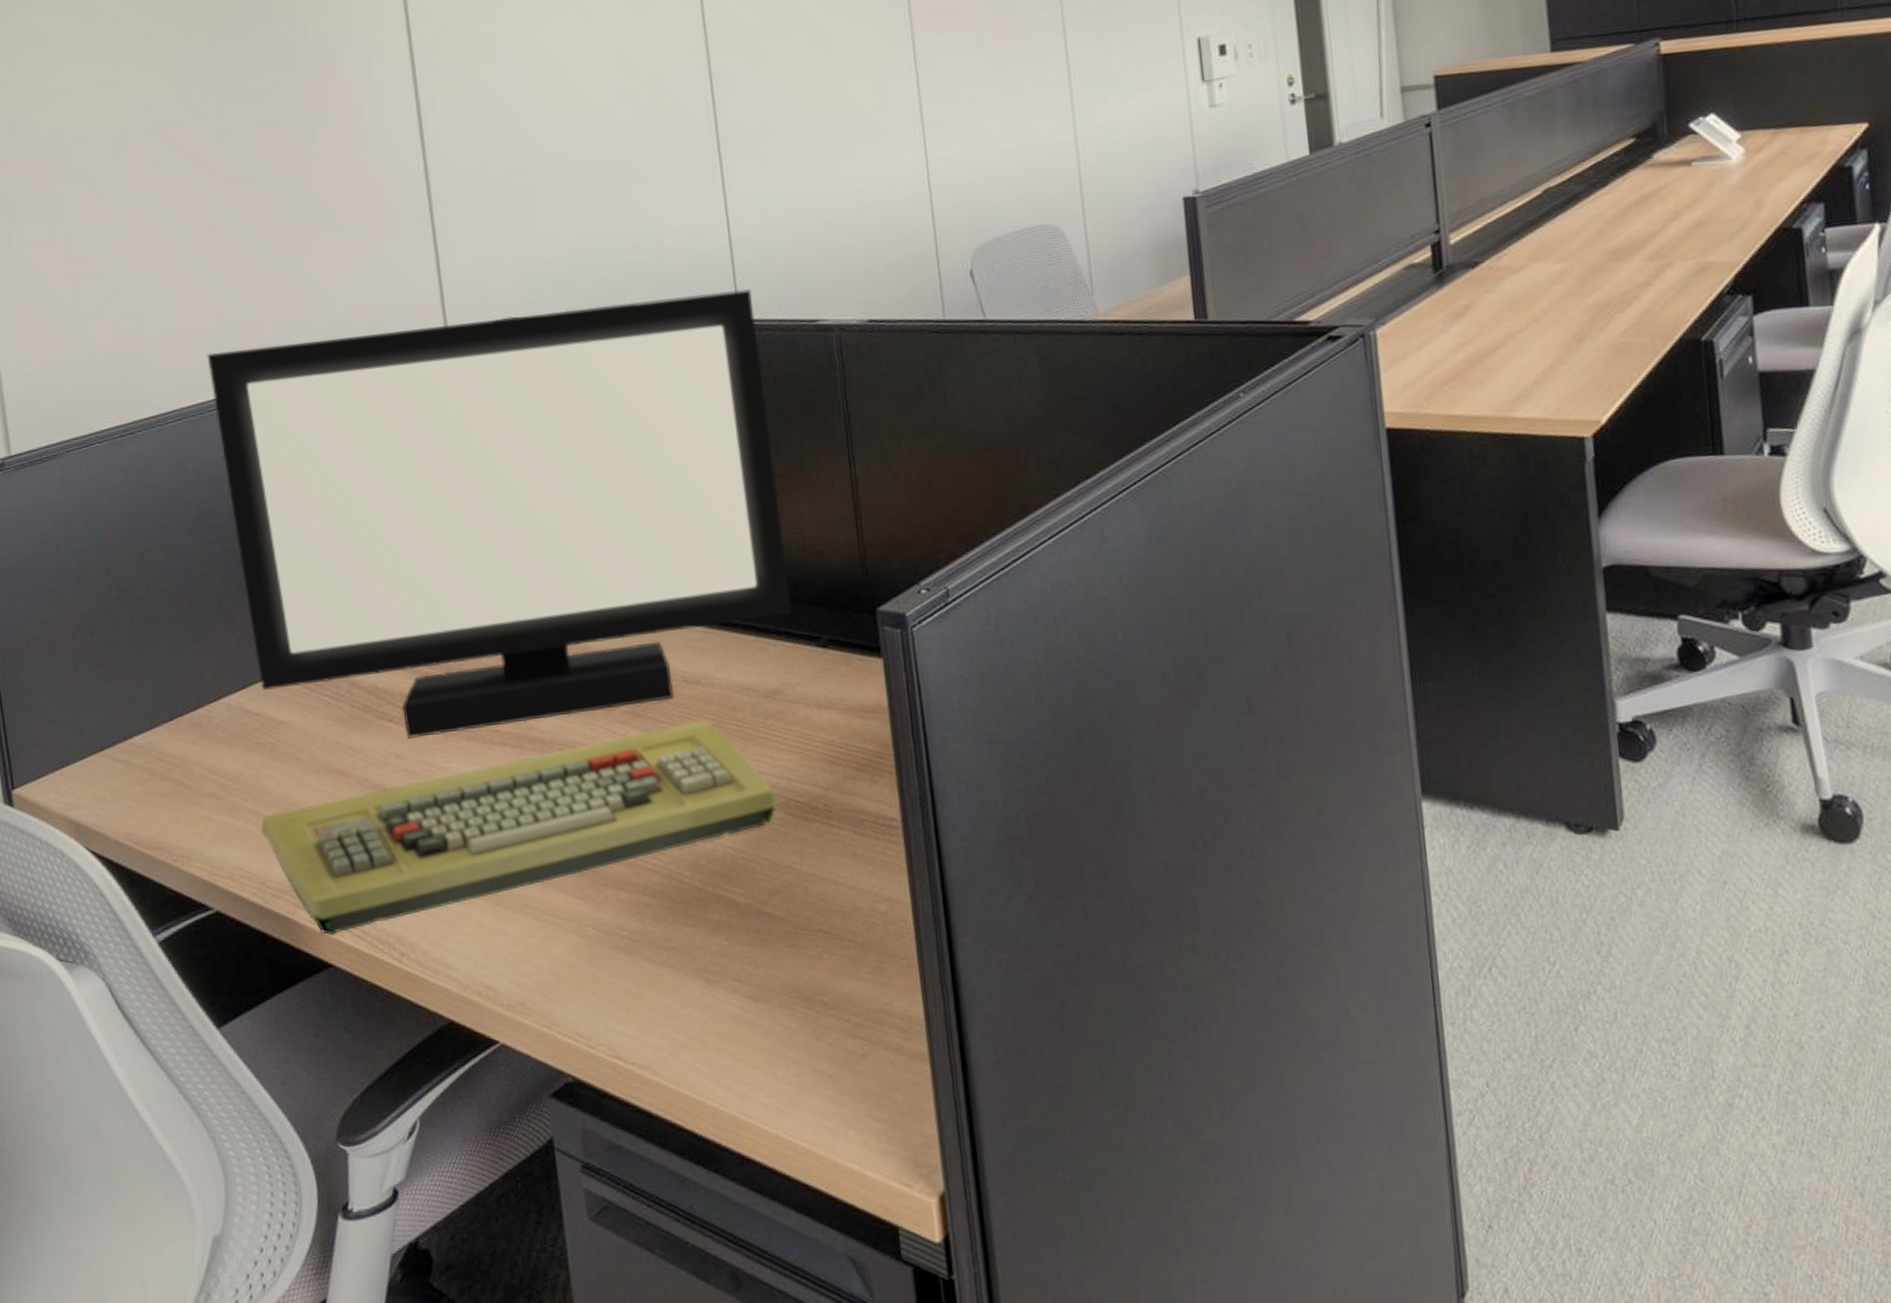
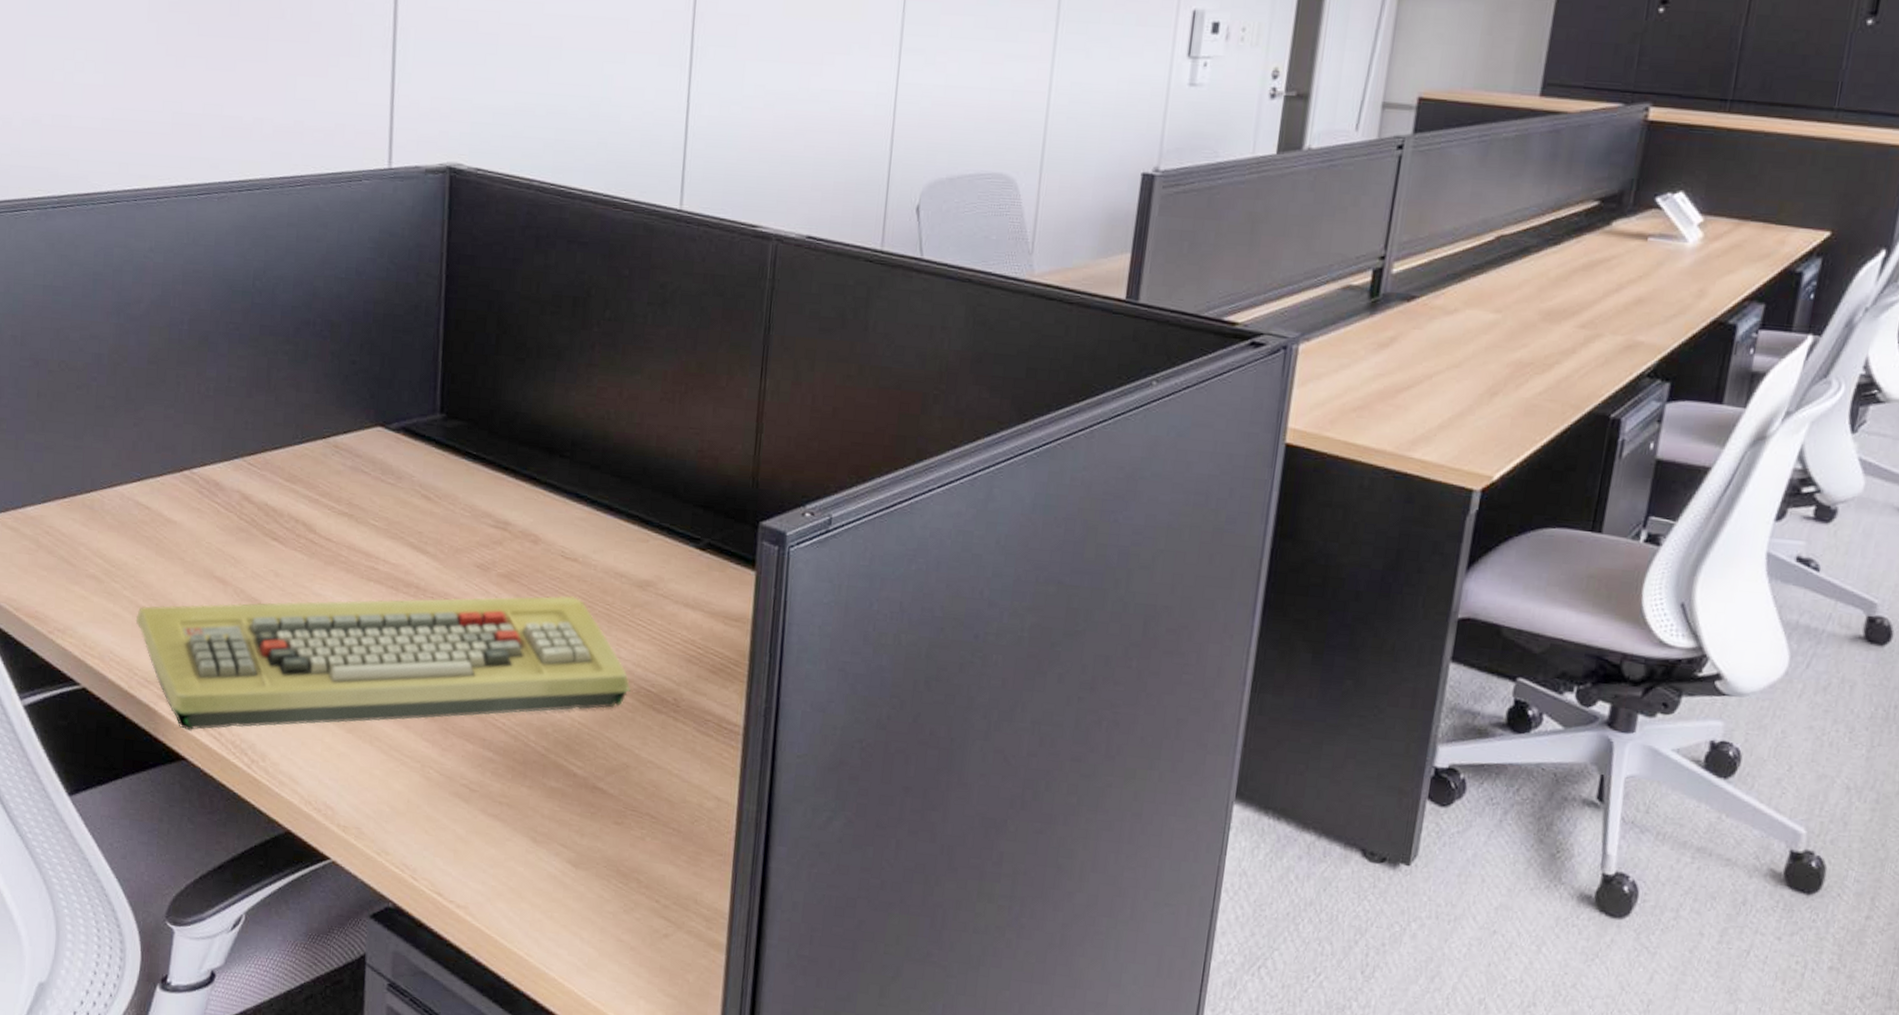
monitor: present [207,289,792,740] -> none [148,140,698,572]

